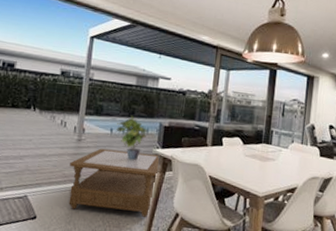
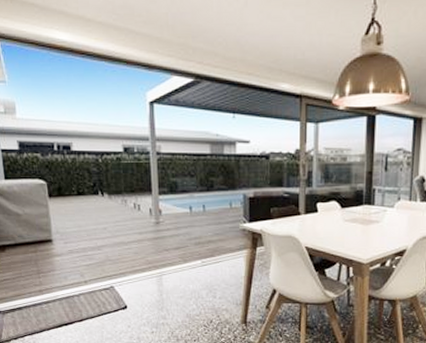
coffee table: present [68,148,160,217] -> none [152,229,248,297]
potted plant: present [116,115,148,160] -> none [196,189,231,238]

